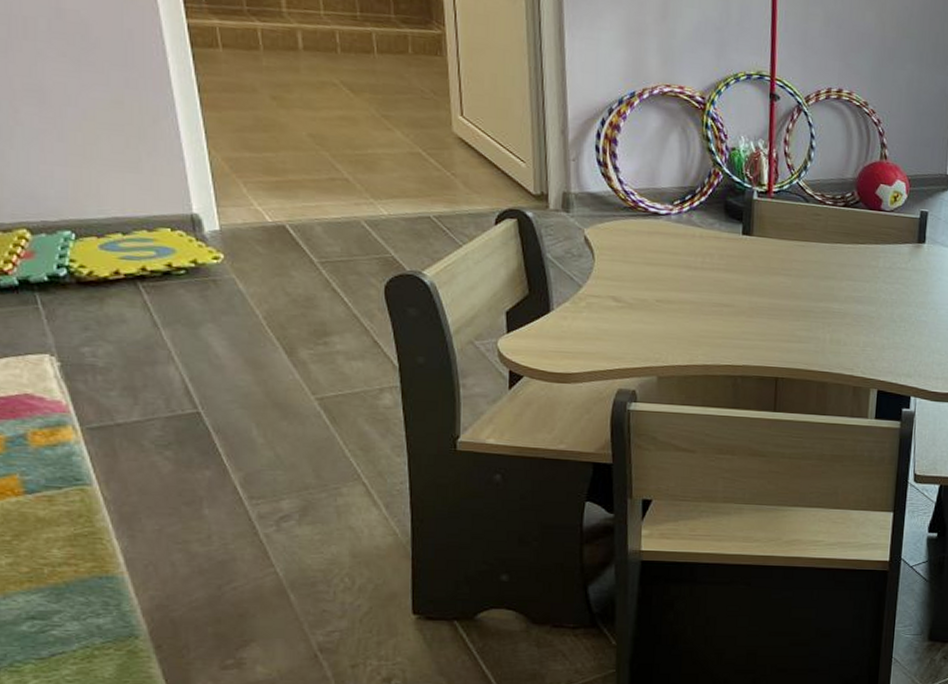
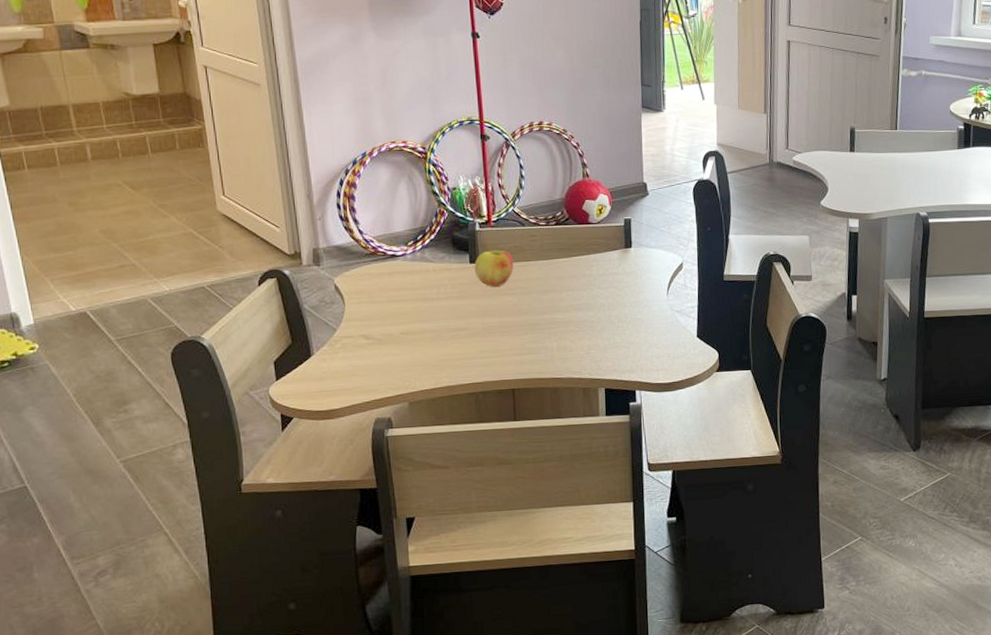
apple: none [747,223,792,265] -> present [474,250,513,287]

